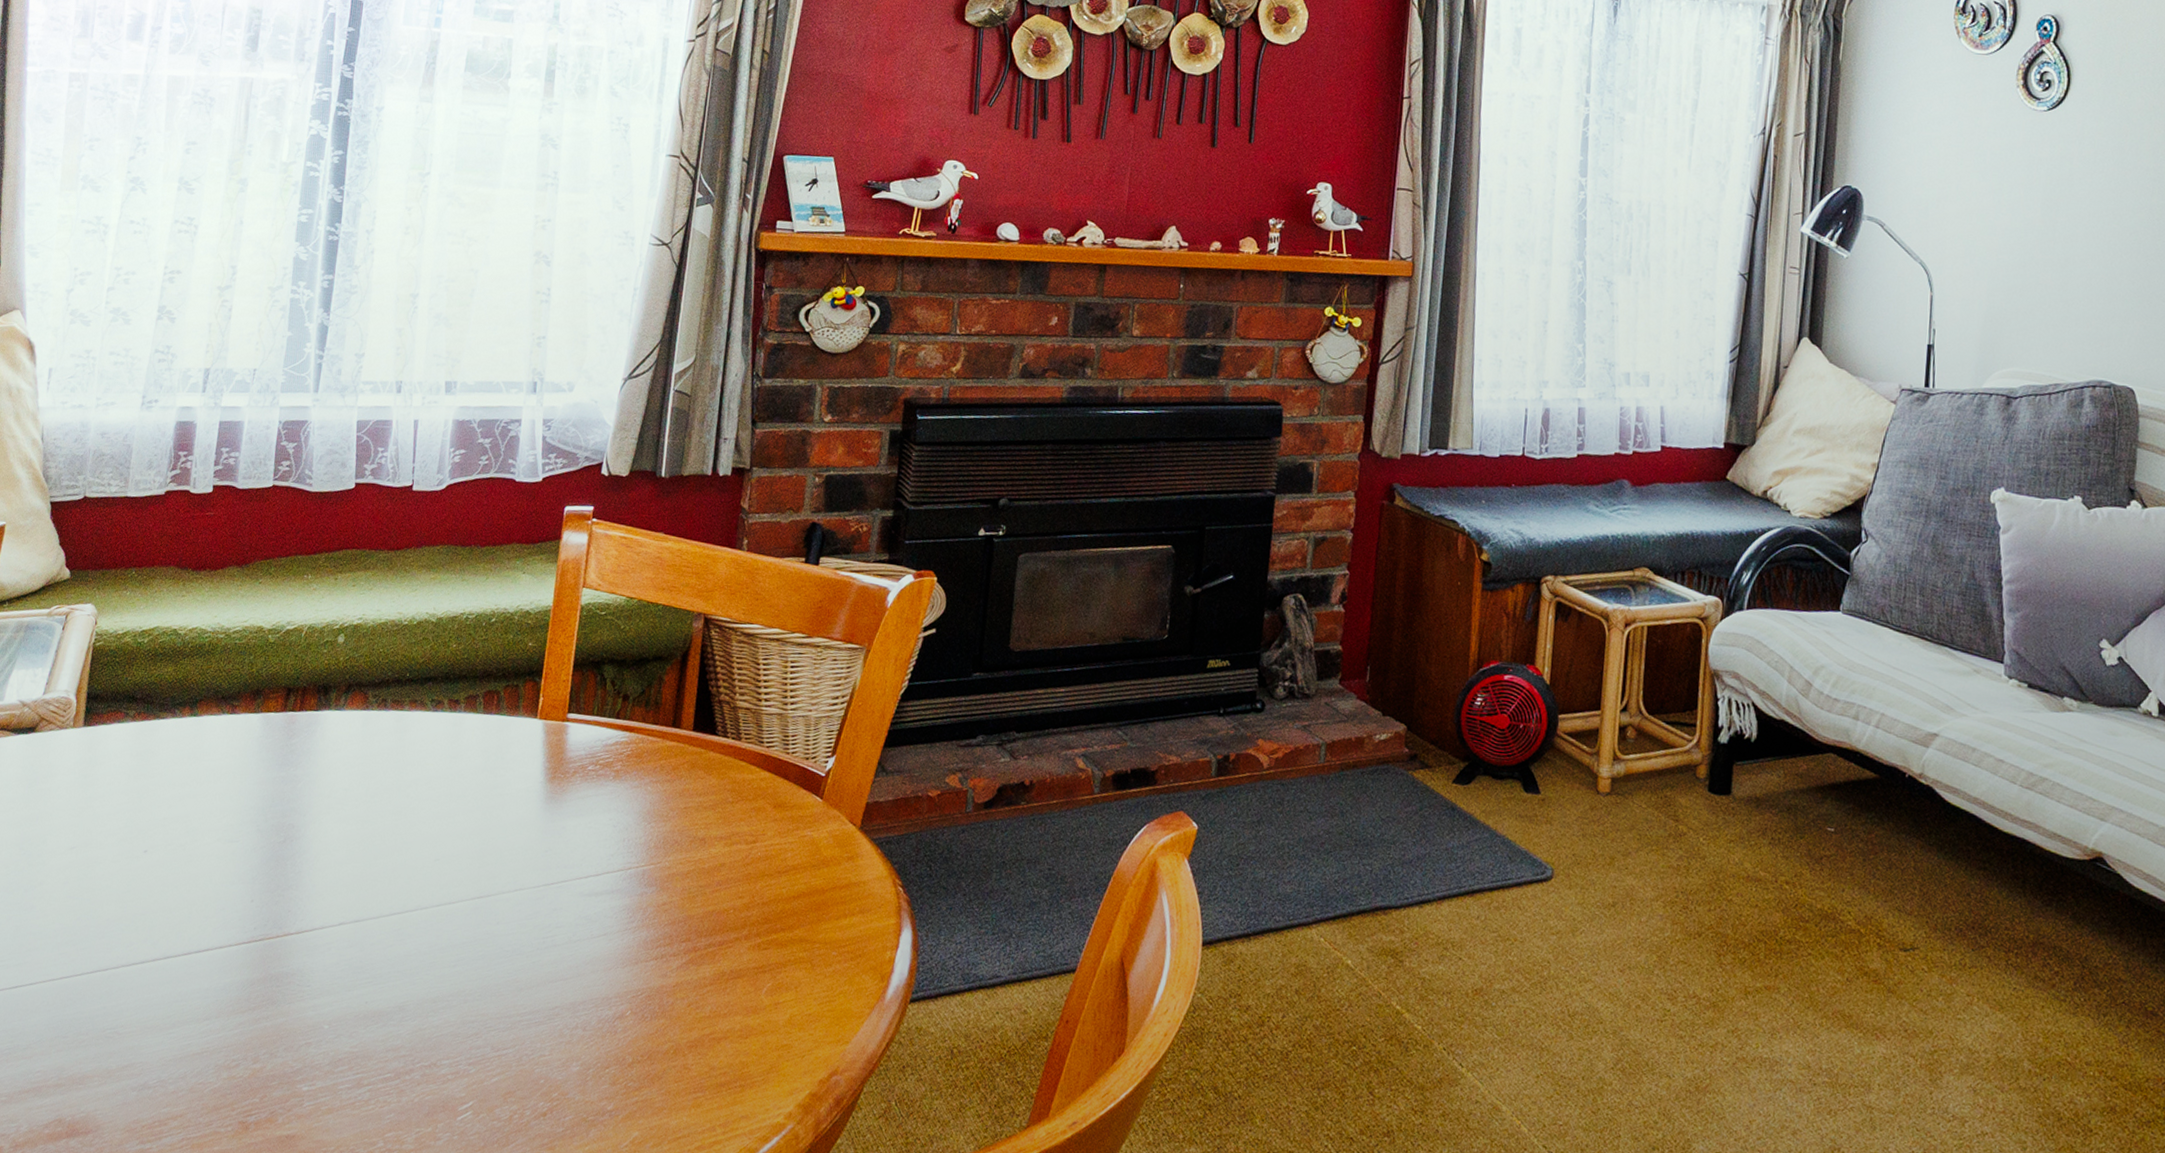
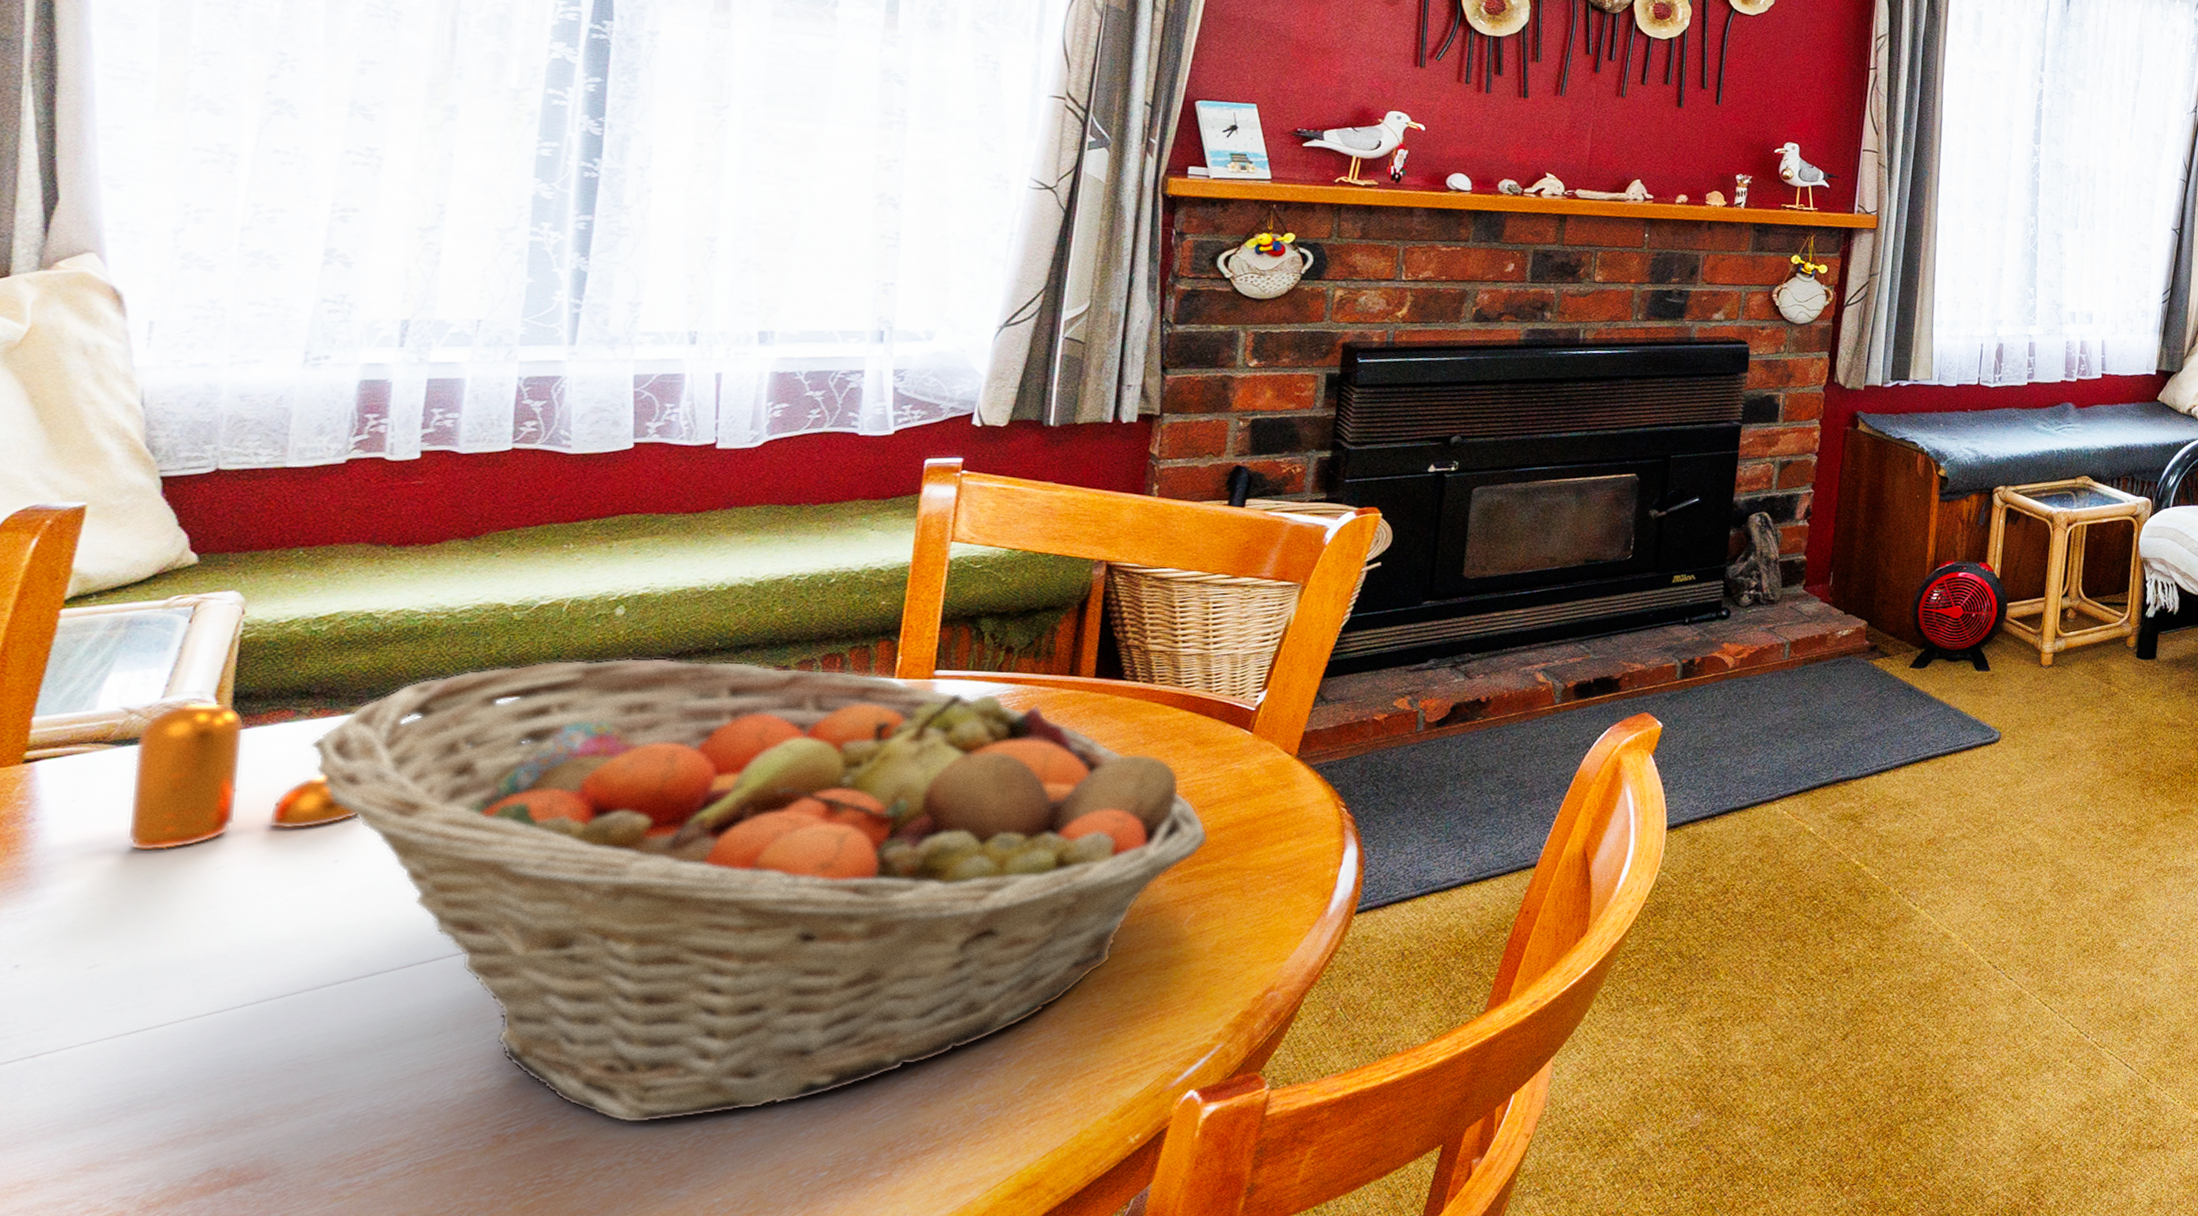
pepper shaker: none [17,698,160,829] -> present [126,700,357,851]
fruit basket: none [133,681,784,1130] -> present [310,657,1209,1124]

